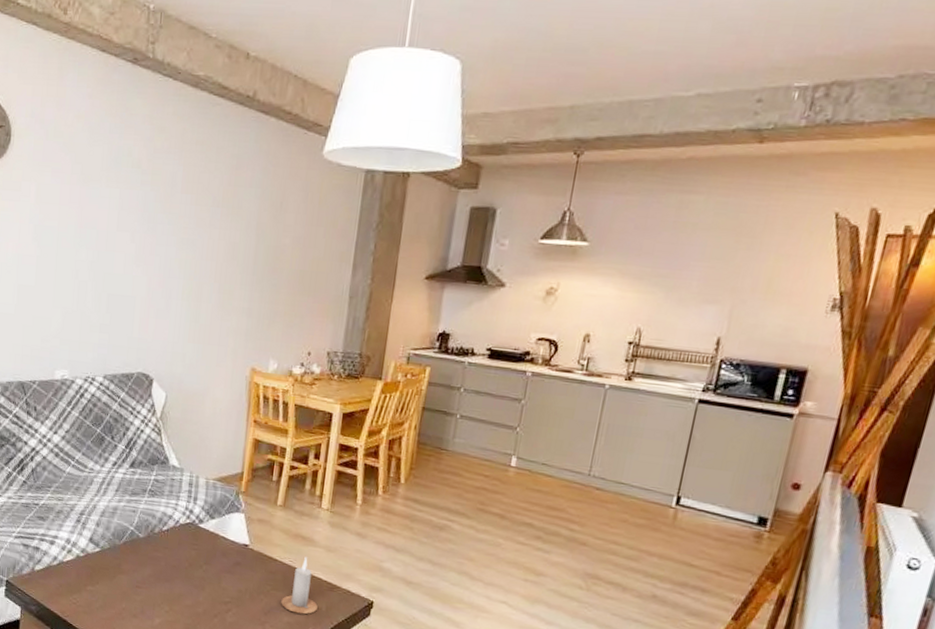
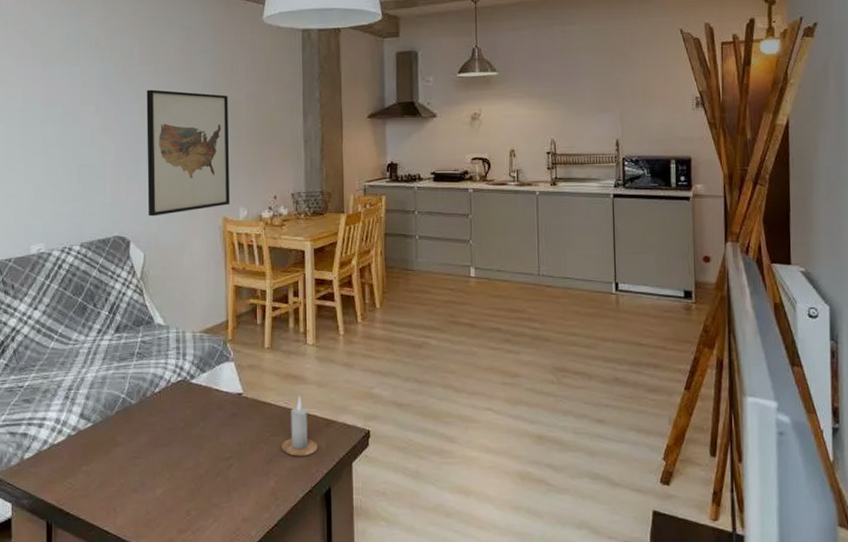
wall art: none [174,221,273,358] -> present [146,89,231,217]

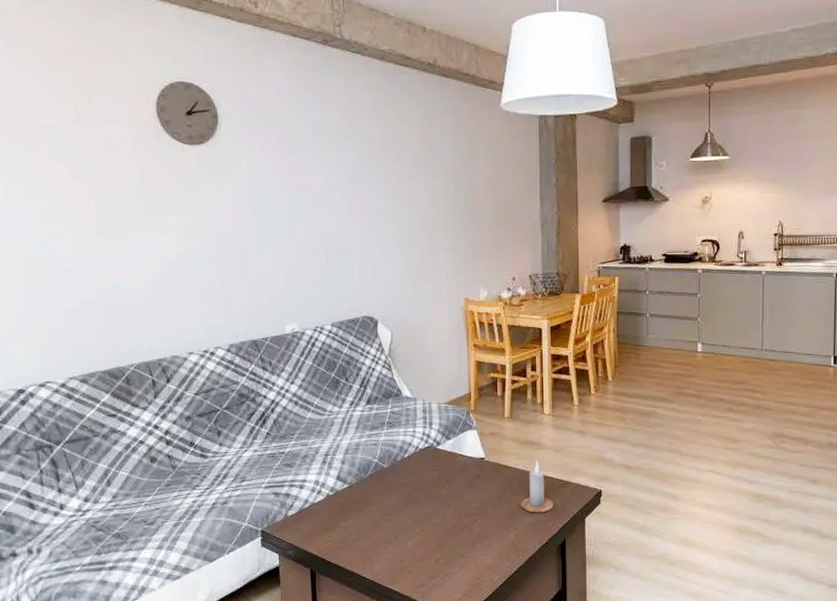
wall art: present [146,89,231,217] -> none [389,176,472,298]

